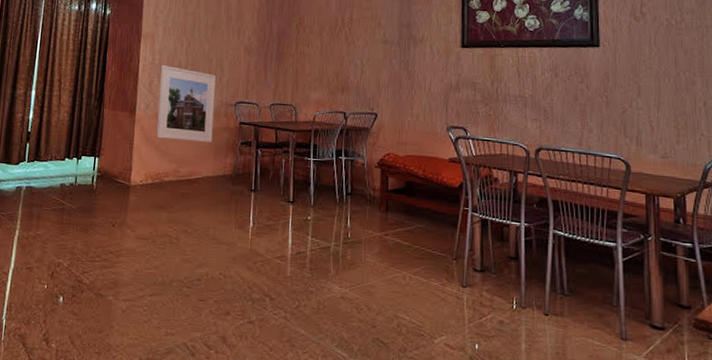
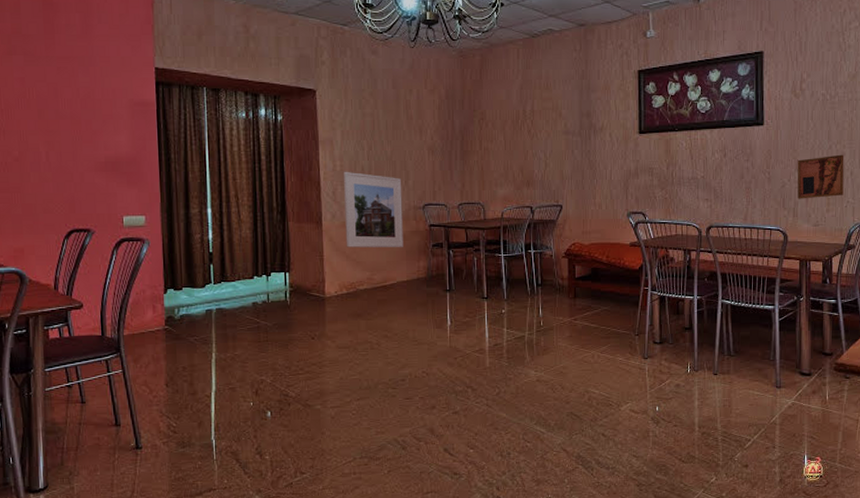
wall art: none [639,83,696,128] -> present [797,154,844,199]

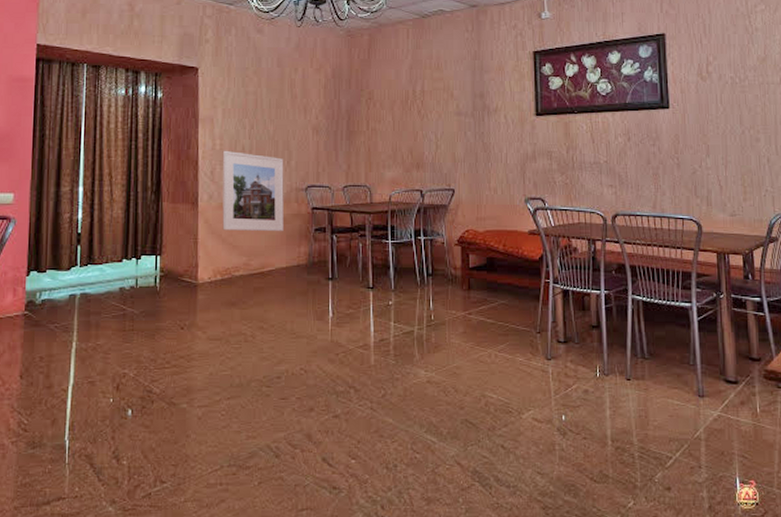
wall art: present [797,154,844,199] -> none [708,140,761,187]

